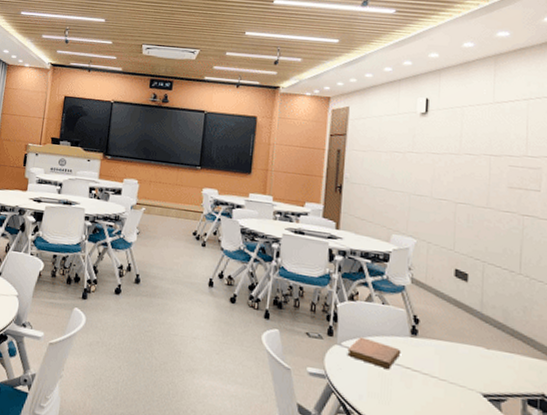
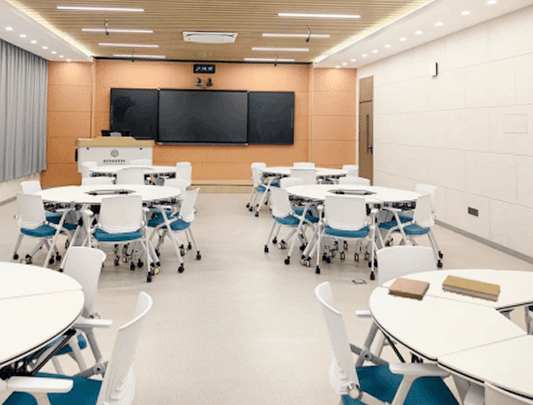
book: none [414,344,492,388] -> present [441,274,501,303]

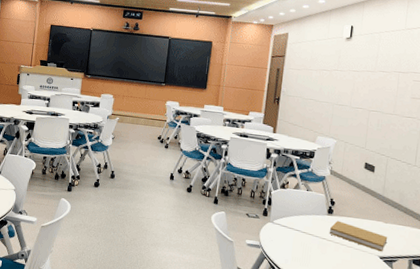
notebook: present [388,277,431,301] -> none [278,216,320,241]

